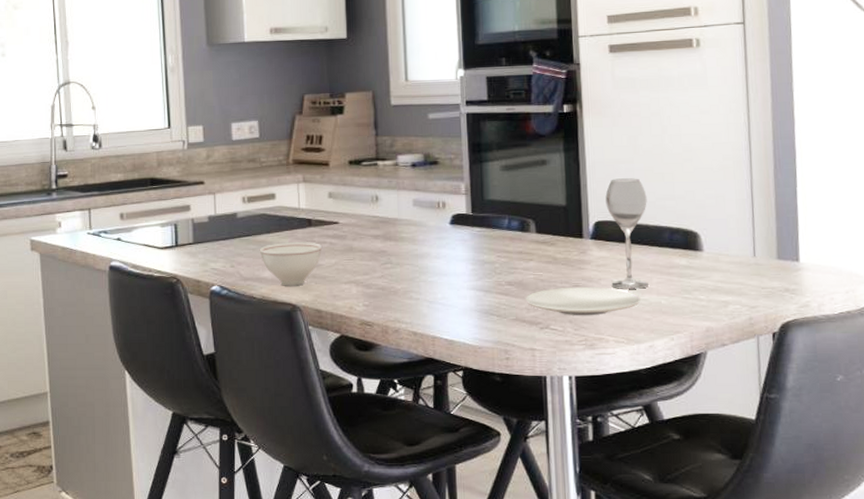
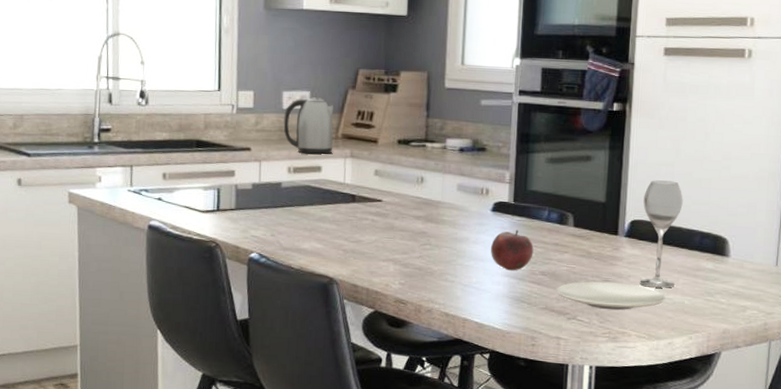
kettle: none [234,126,285,183] -> present [283,97,334,154]
bowl: present [259,242,323,286] -> none [301,216,364,260]
fruit: none [452,241,498,284] -> present [490,230,534,271]

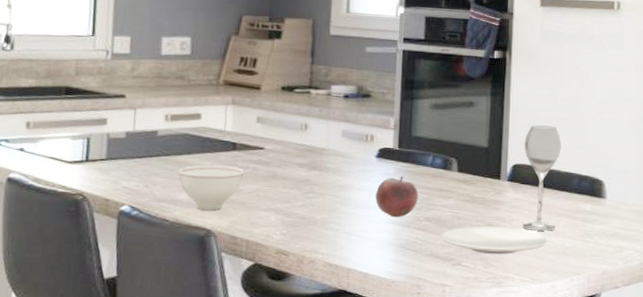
kettle: present [283,97,334,154] -> none [161,43,216,102]
bowl: none [301,216,364,260] -> present [177,165,245,211]

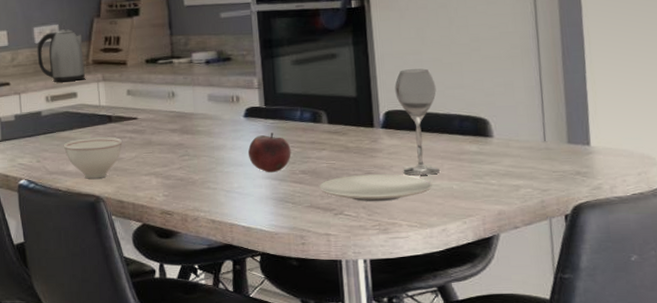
kettle: none [161,43,216,102] -> present [37,29,86,82]

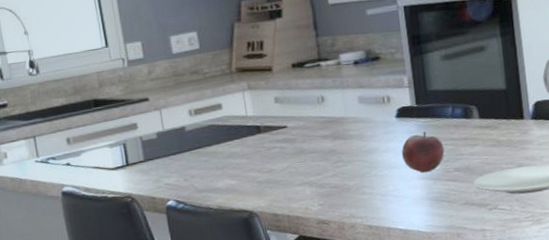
kettle: present [37,29,86,82] -> none [175,36,230,94]
bowl: present [63,137,123,179] -> none [211,148,274,194]

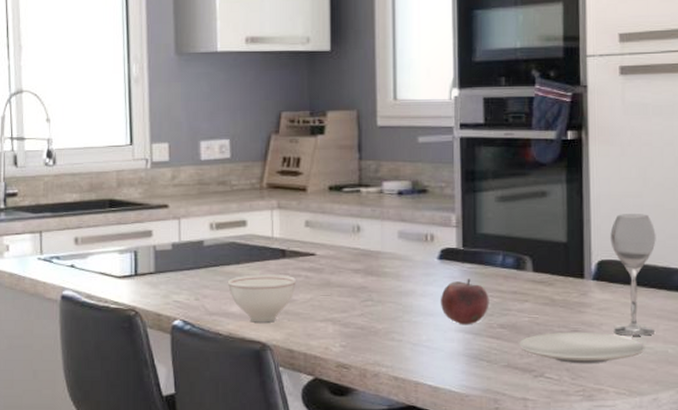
bowl: none [211,148,274,194] -> present [227,274,297,323]

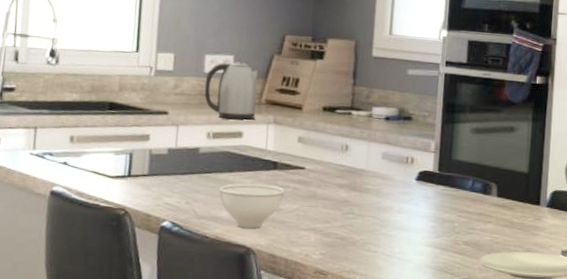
kettle: none [202,145,258,208] -> present [204,61,259,120]
fruit: present [440,279,489,325] -> none [414,199,458,241]

